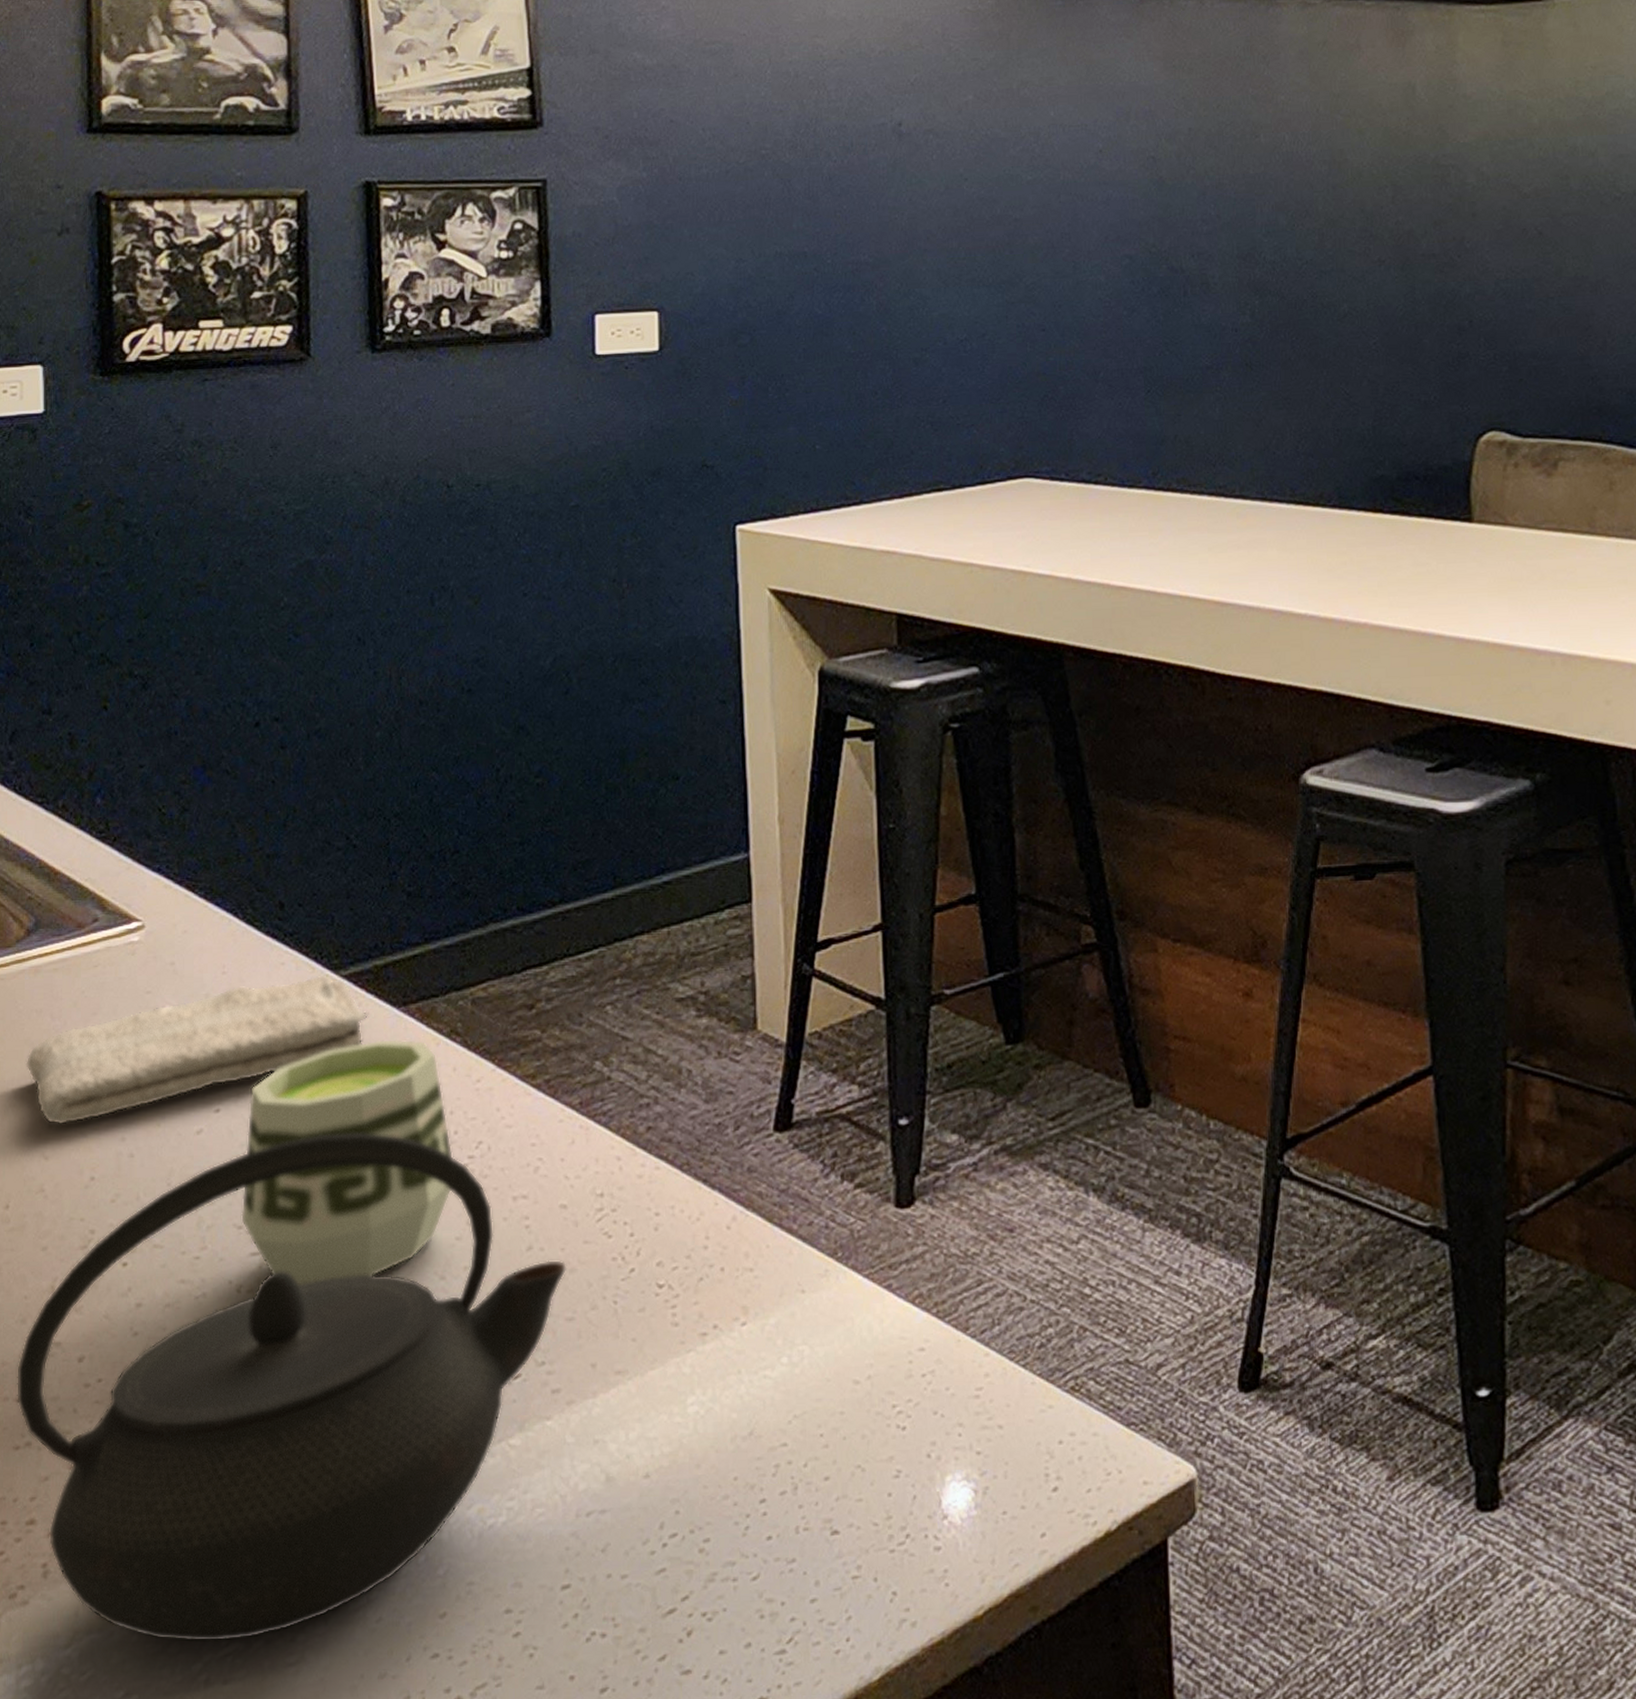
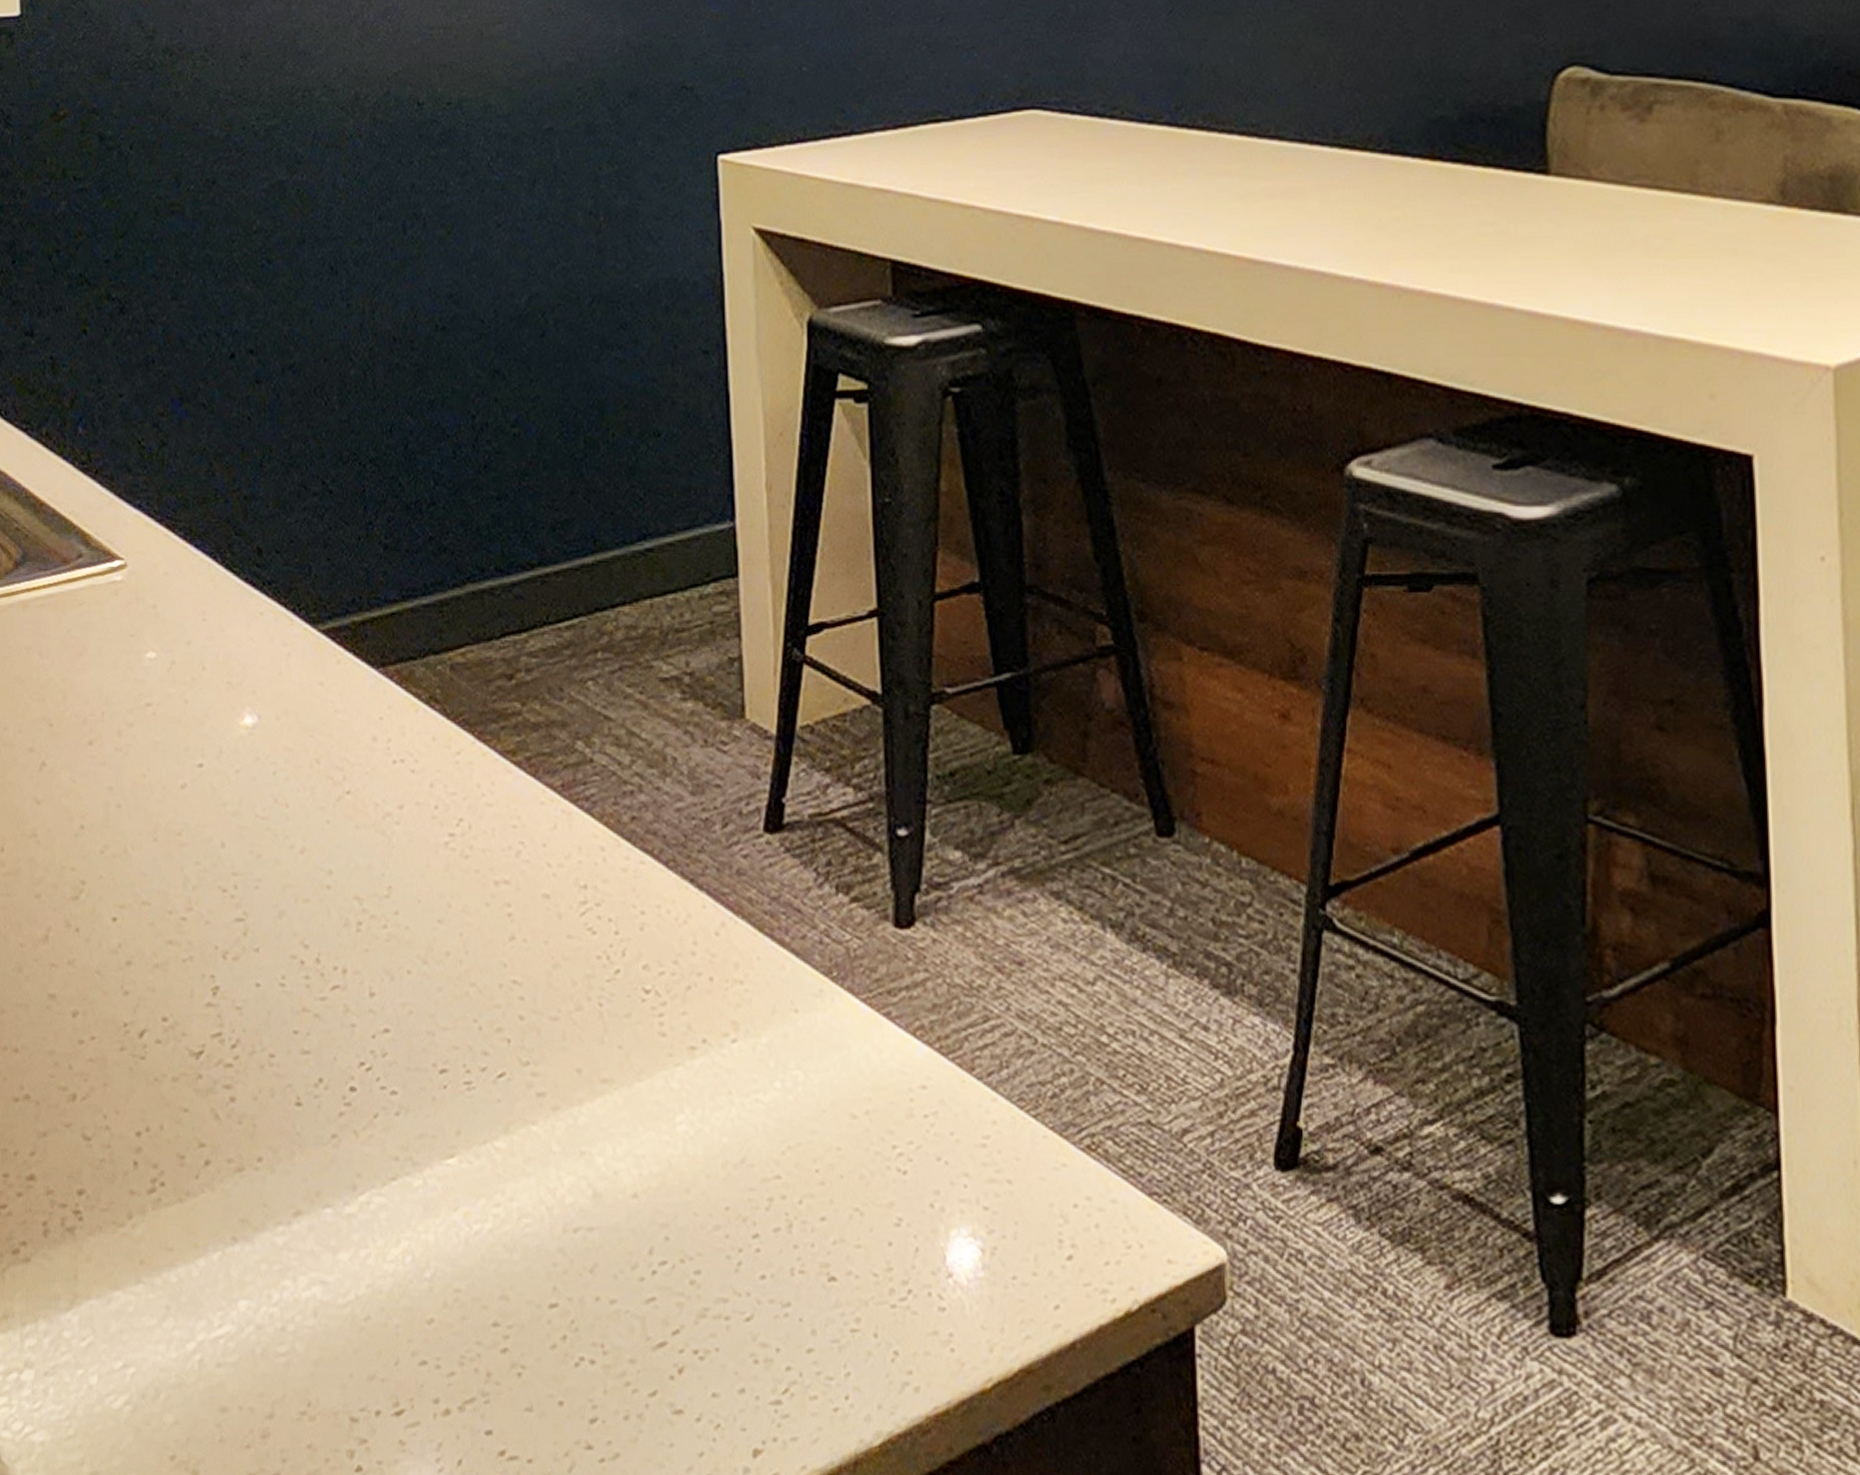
kettle: present [17,1133,567,1643] -> none [15,798,551,1323]
washcloth: present [26,975,369,1125] -> none [16,628,348,769]
cup: present [241,1038,454,1286] -> none [225,701,435,957]

